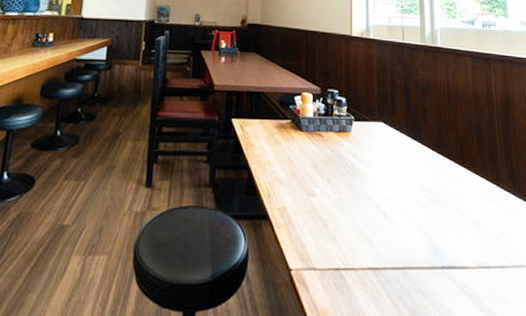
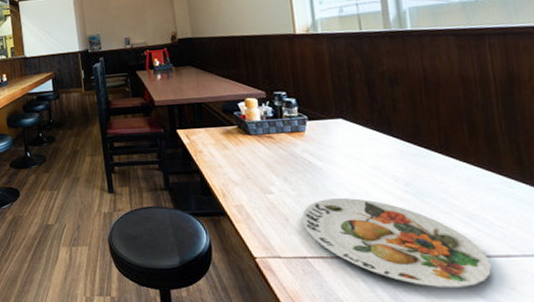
plate: none [339,204,491,302] -> present [301,198,492,289]

